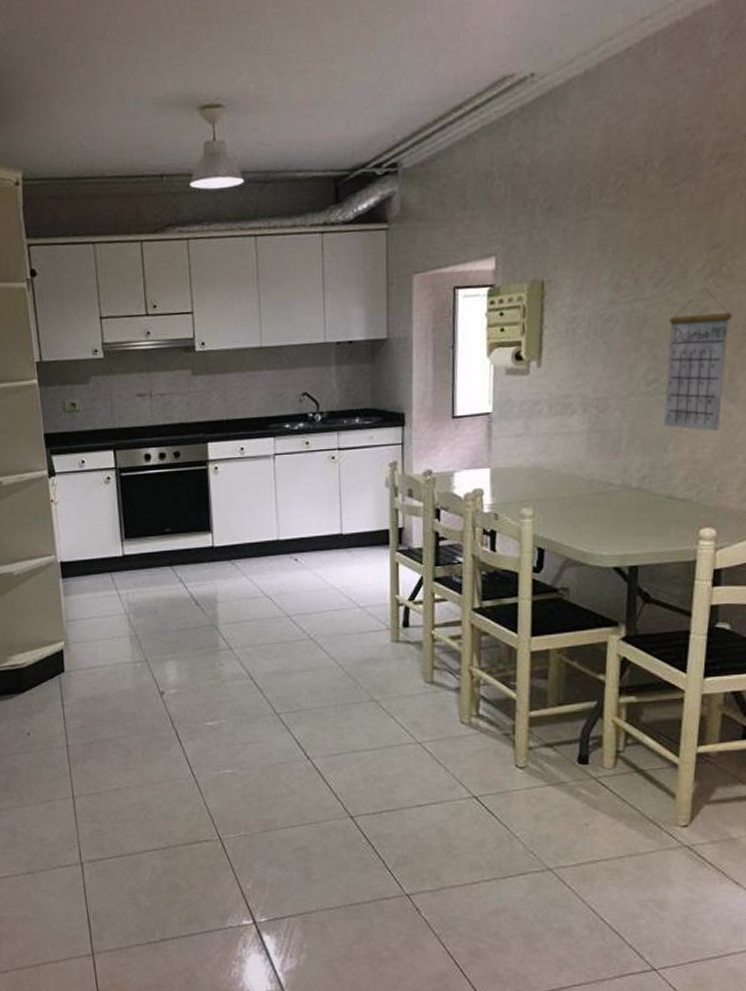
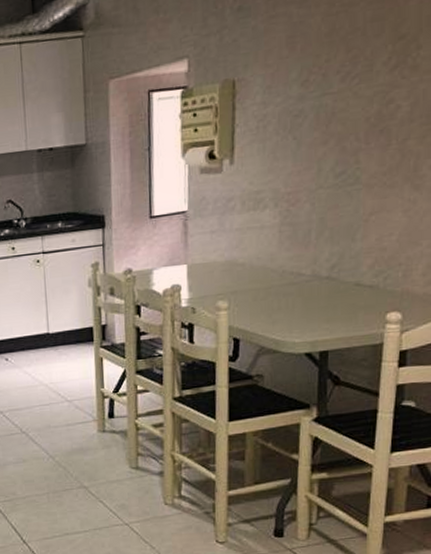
calendar: present [663,287,732,431] -> none [351,79,417,219]

